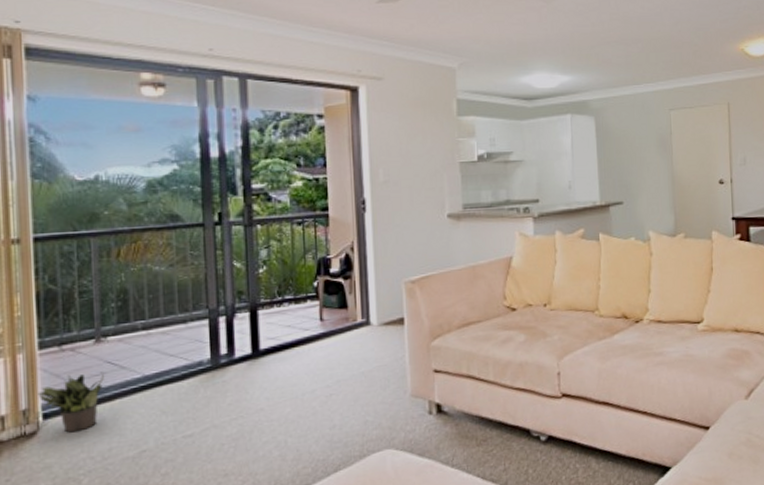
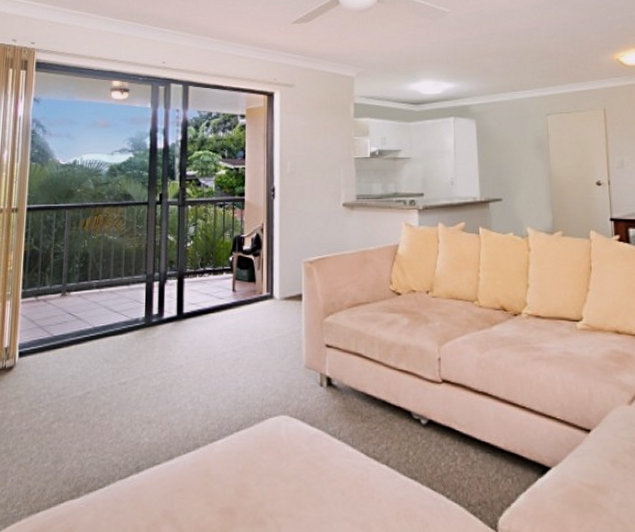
potted plant: present [37,371,104,433] -> none [17,321,65,370]

